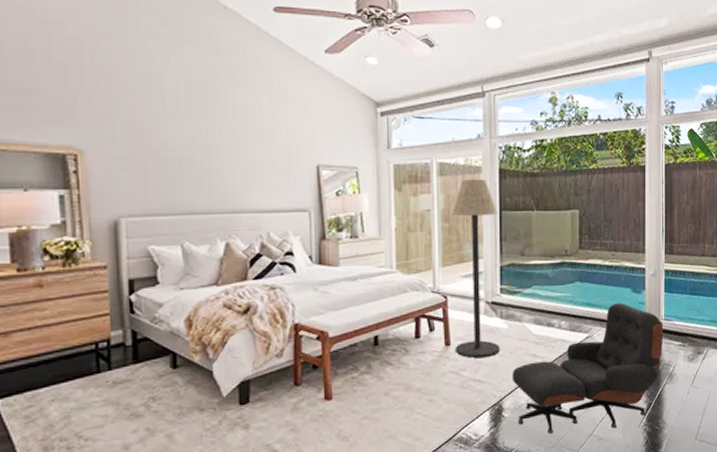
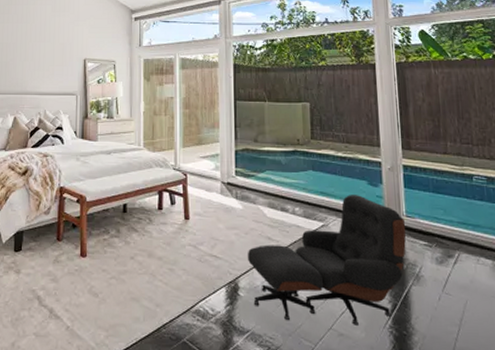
floor lamp: present [452,179,500,358] -> none [192,73,236,235]

